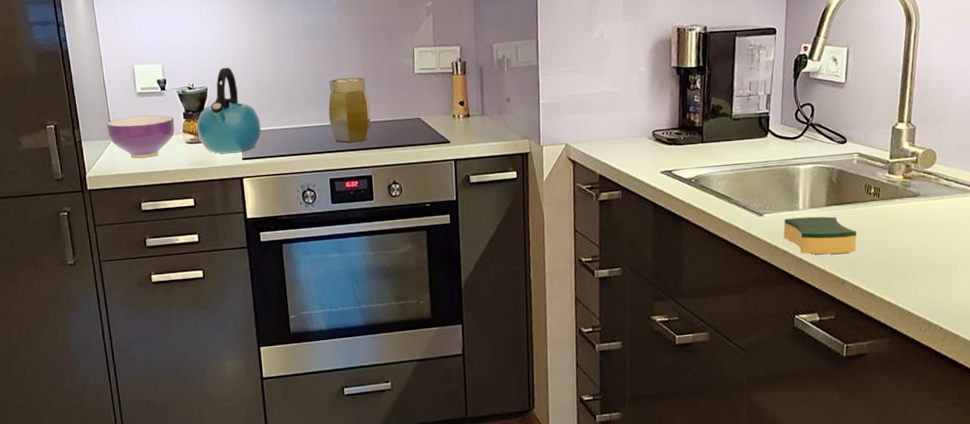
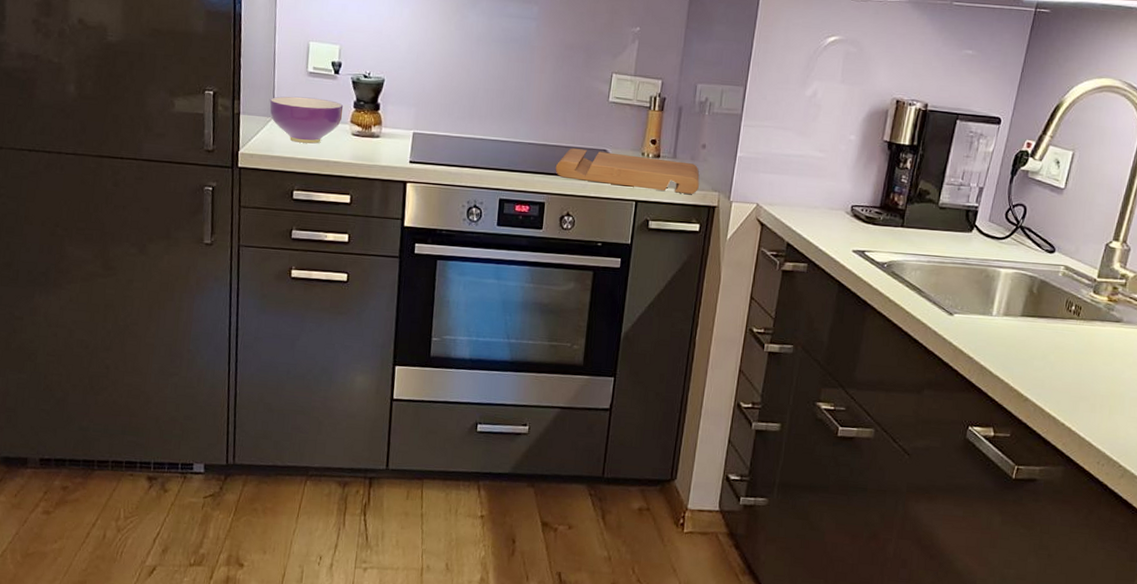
kettle: present [197,67,261,154] -> none [365,60,436,155]
jar: present [328,77,371,144] -> none [509,93,556,166]
cutting board: none [376,117,510,150] -> present [555,148,700,194]
sponge: present [783,216,857,255] -> none [971,322,1050,370]

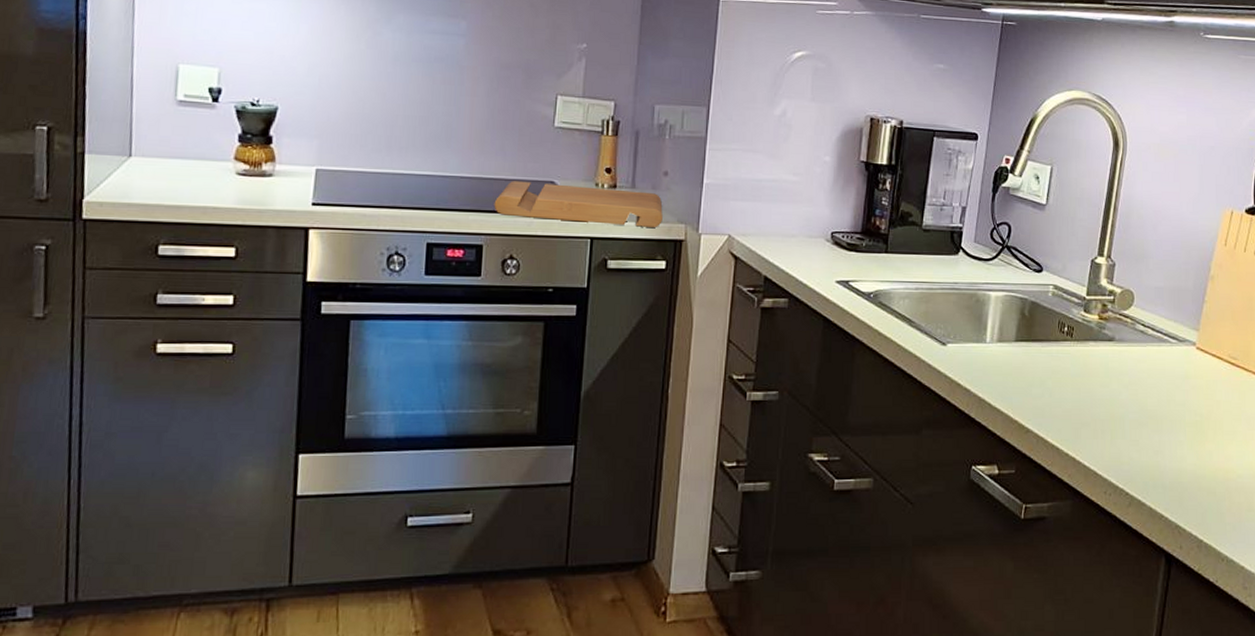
bowl: present [269,96,344,144] -> none [125,130,225,187]

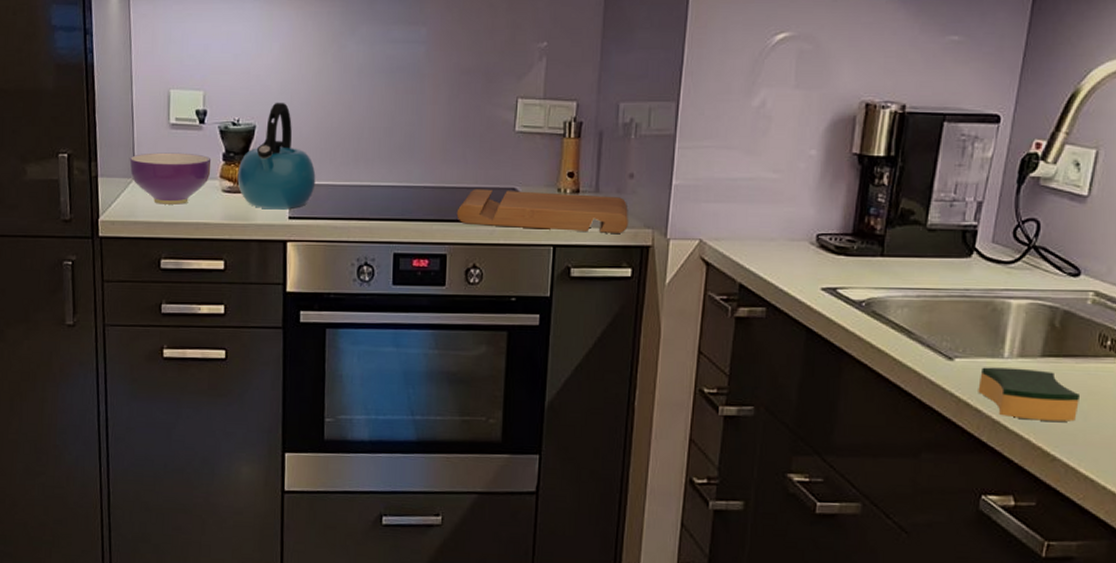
bowl: none [125,130,225,187] -> present [129,152,212,205]
kettle: none [254,84,344,195] -> present [237,102,316,210]
sponge: none [967,351,1047,398] -> present [978,367,1081,422]

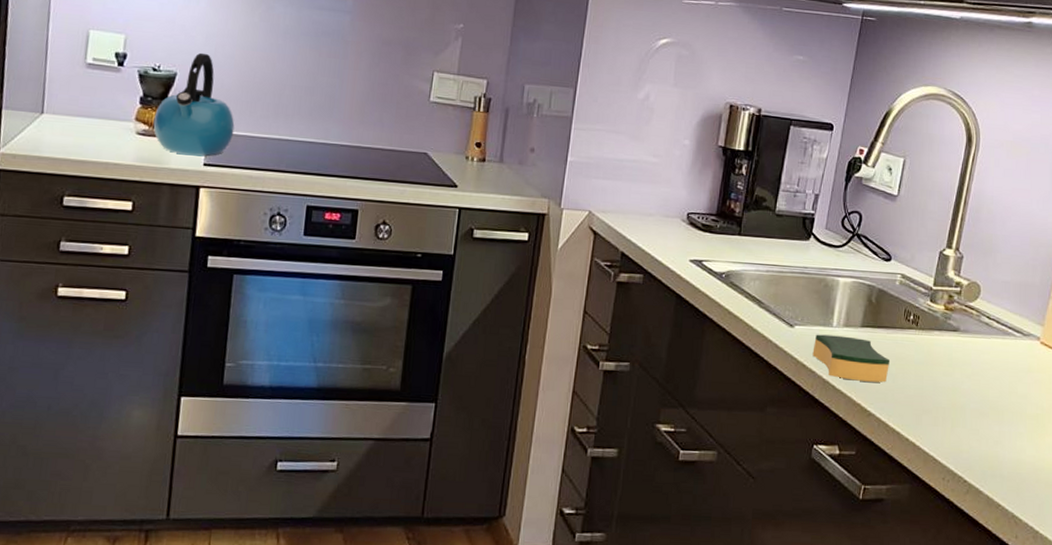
bowl: present [129,152,212,205] -> none [38,89,128,143]
cutting board: present [456,189,628,233] -> none [370,151,528,201]

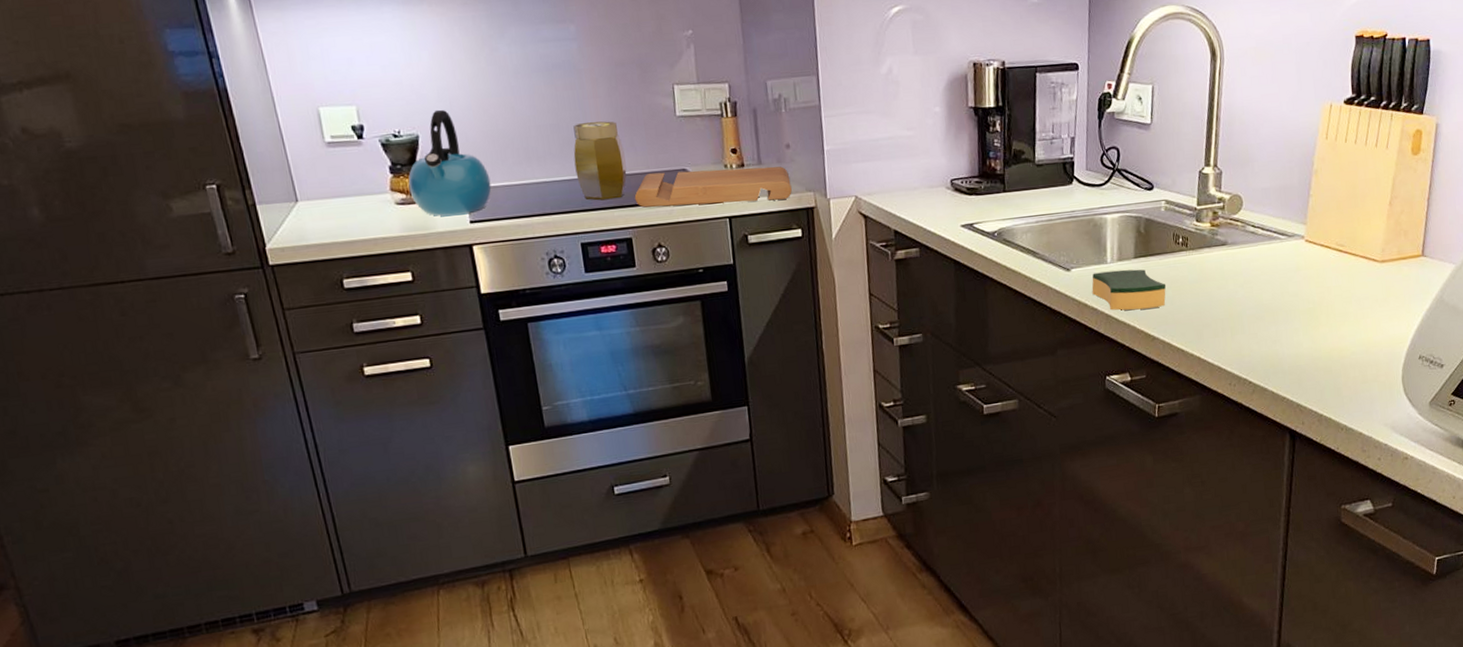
jar: none [318,90,372,170] -> present [573,121,627,201]
cutting board: none [370,151,528,201] -> present [634,166,792,208]

